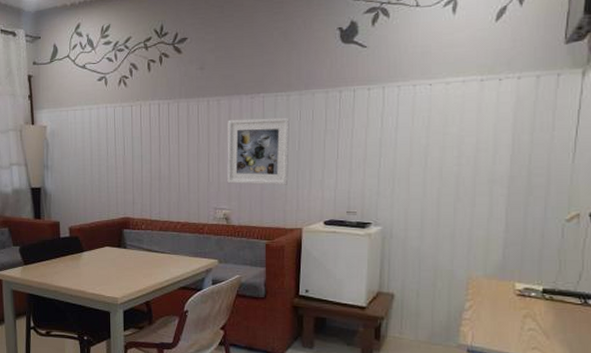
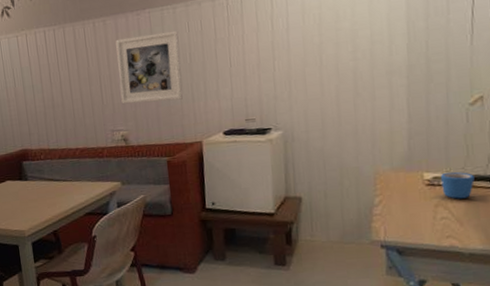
mug: none [532,284,564,312] -> present [441,171,474,199]

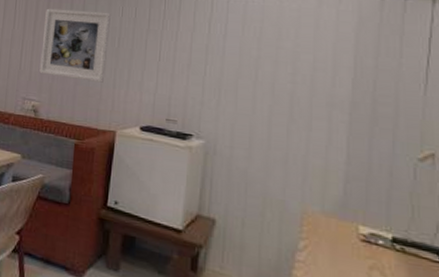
mug: present [441,171,474,199] -> none [379,230,419,268]

